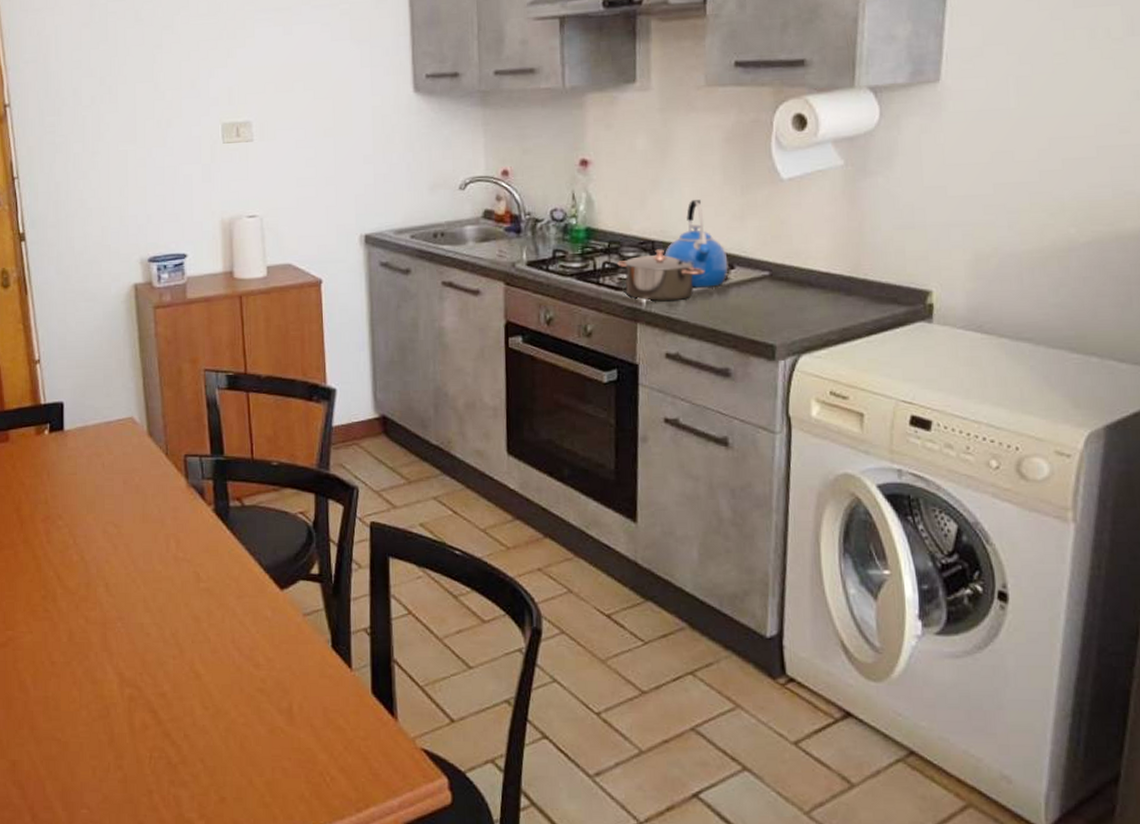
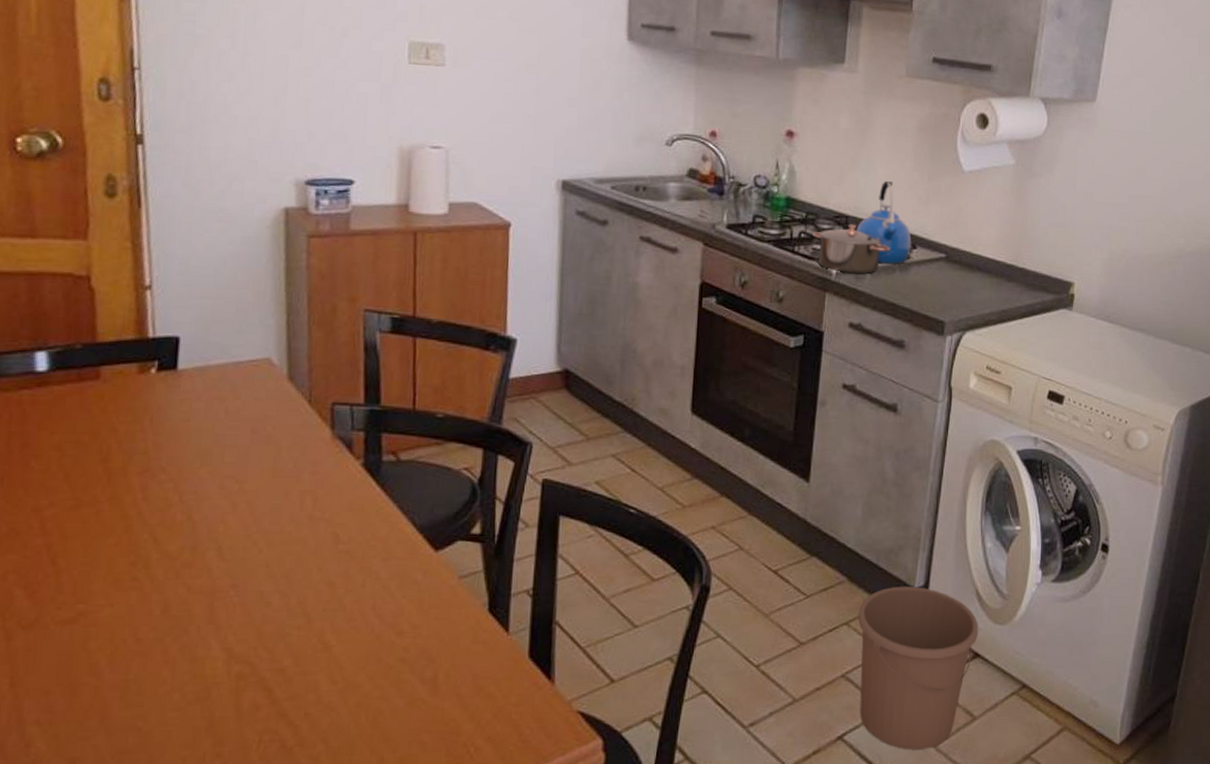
bucket: none [703,634,849,816] -> present [857,586,979,750]

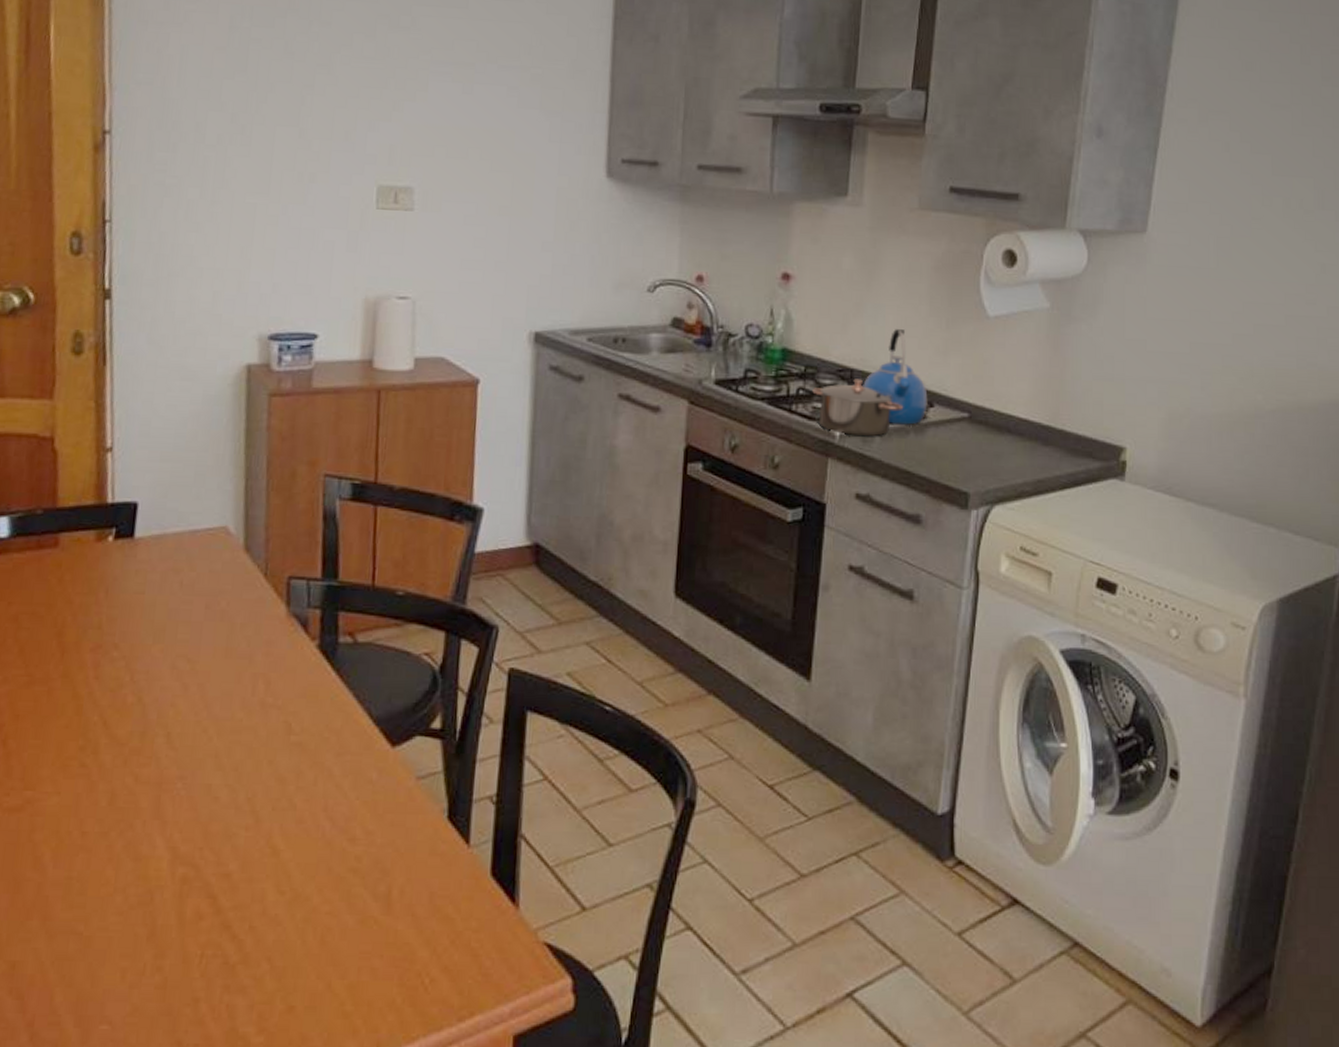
bucket: present [857,586,979,750] -> none [869,810,1018,1016]

